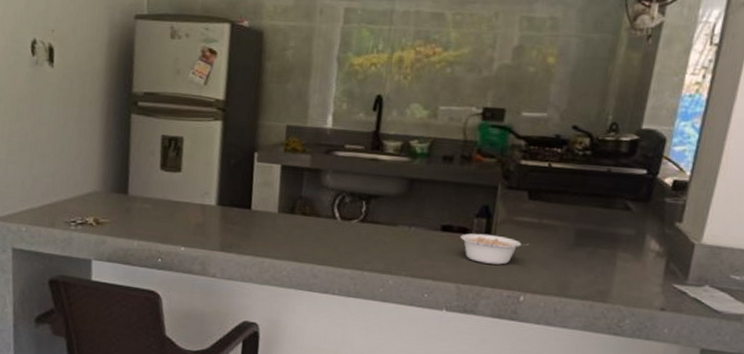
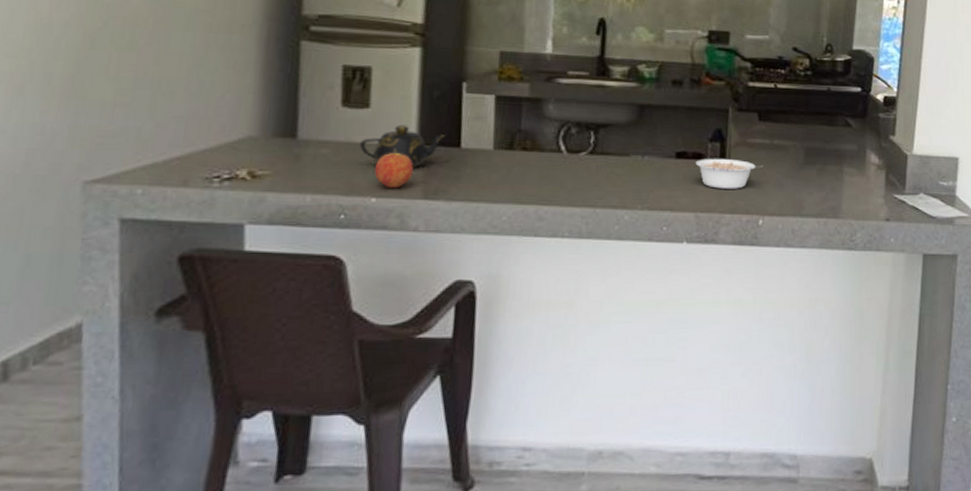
teapot: none [173,187,240,225] -> present [360,124,447,168]
fruit: none [184,206,214,241] -> present [375,147,414,189]

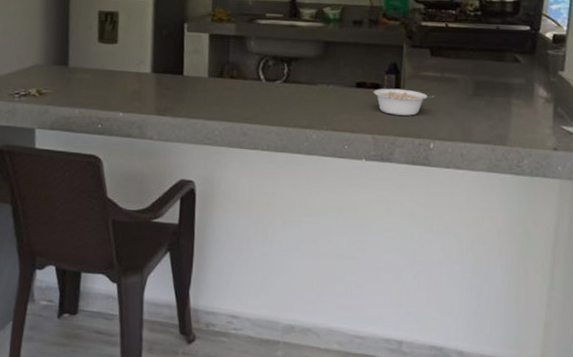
teapot: present [360,124,447,168] -> none [111,56,173,91]
fruit: present [375,147,414,189] -> none [122,74,149,106]

